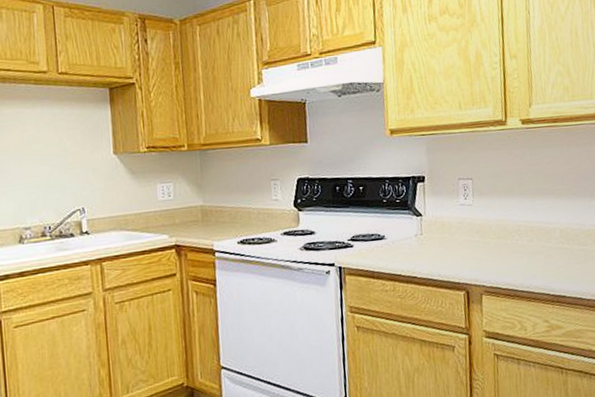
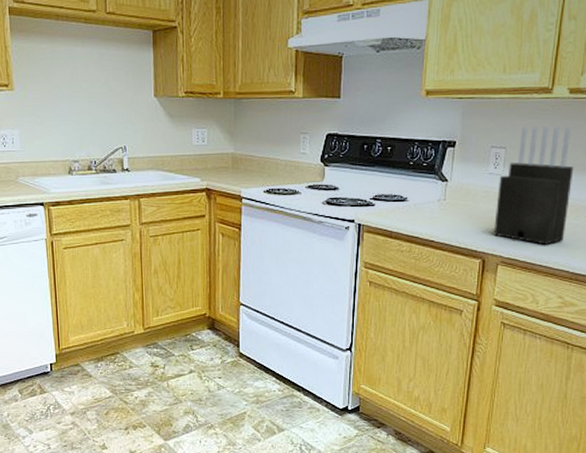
knife block: none [470,155,540,270] -> present [494,126,574,245]

